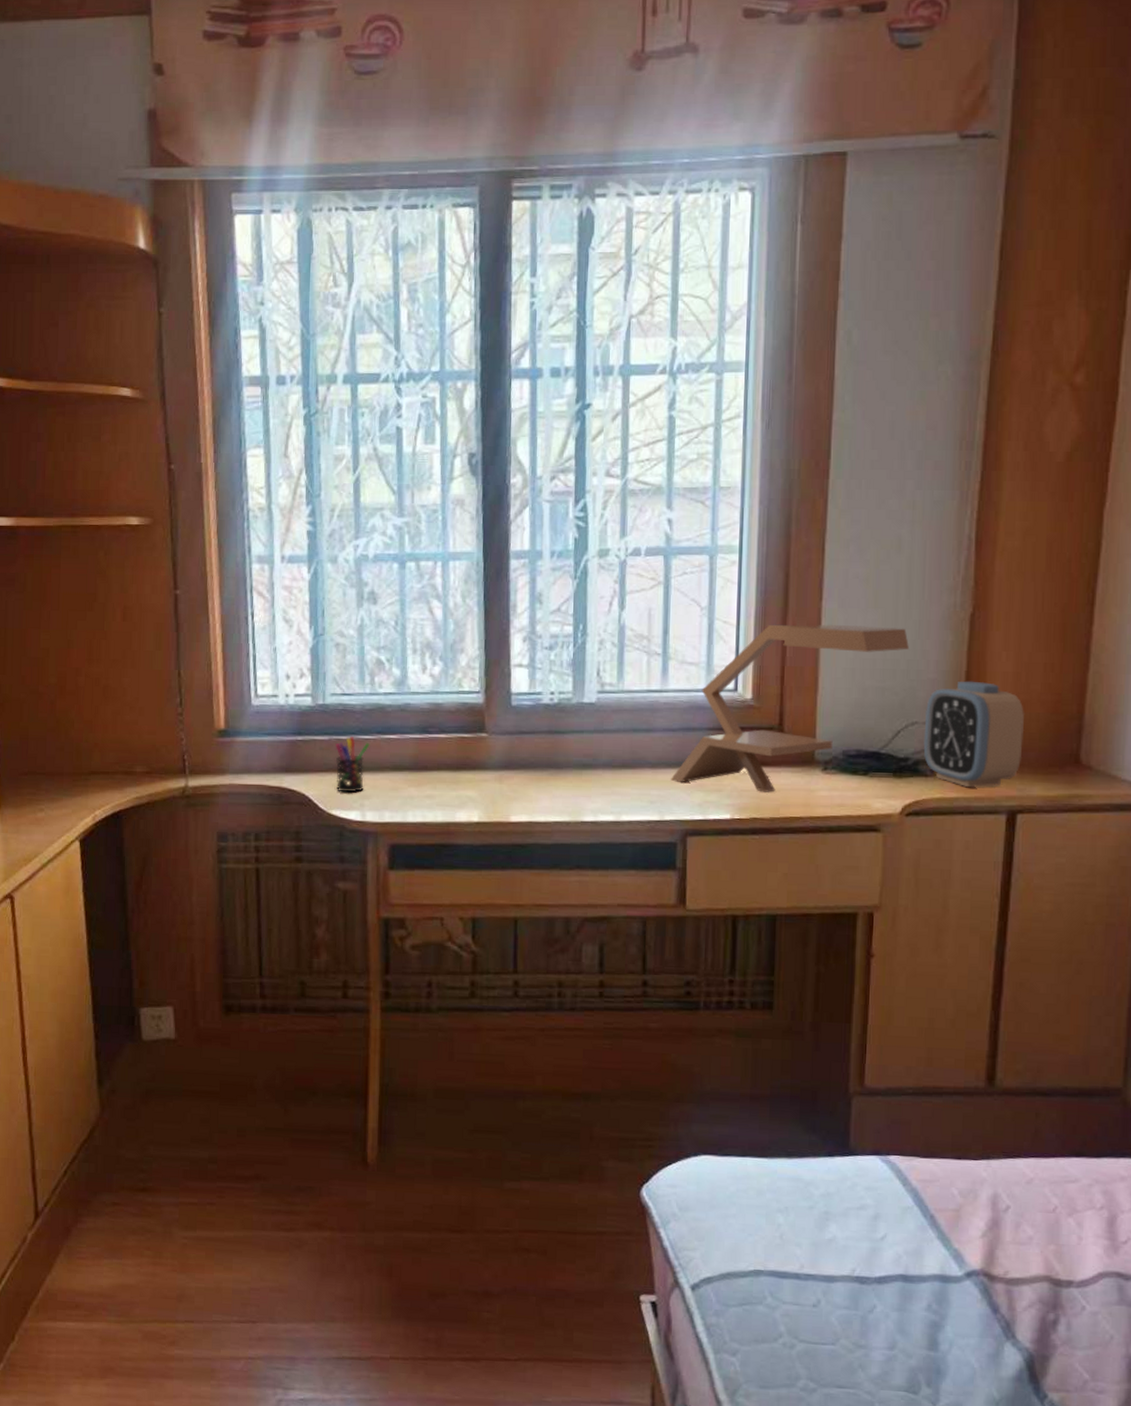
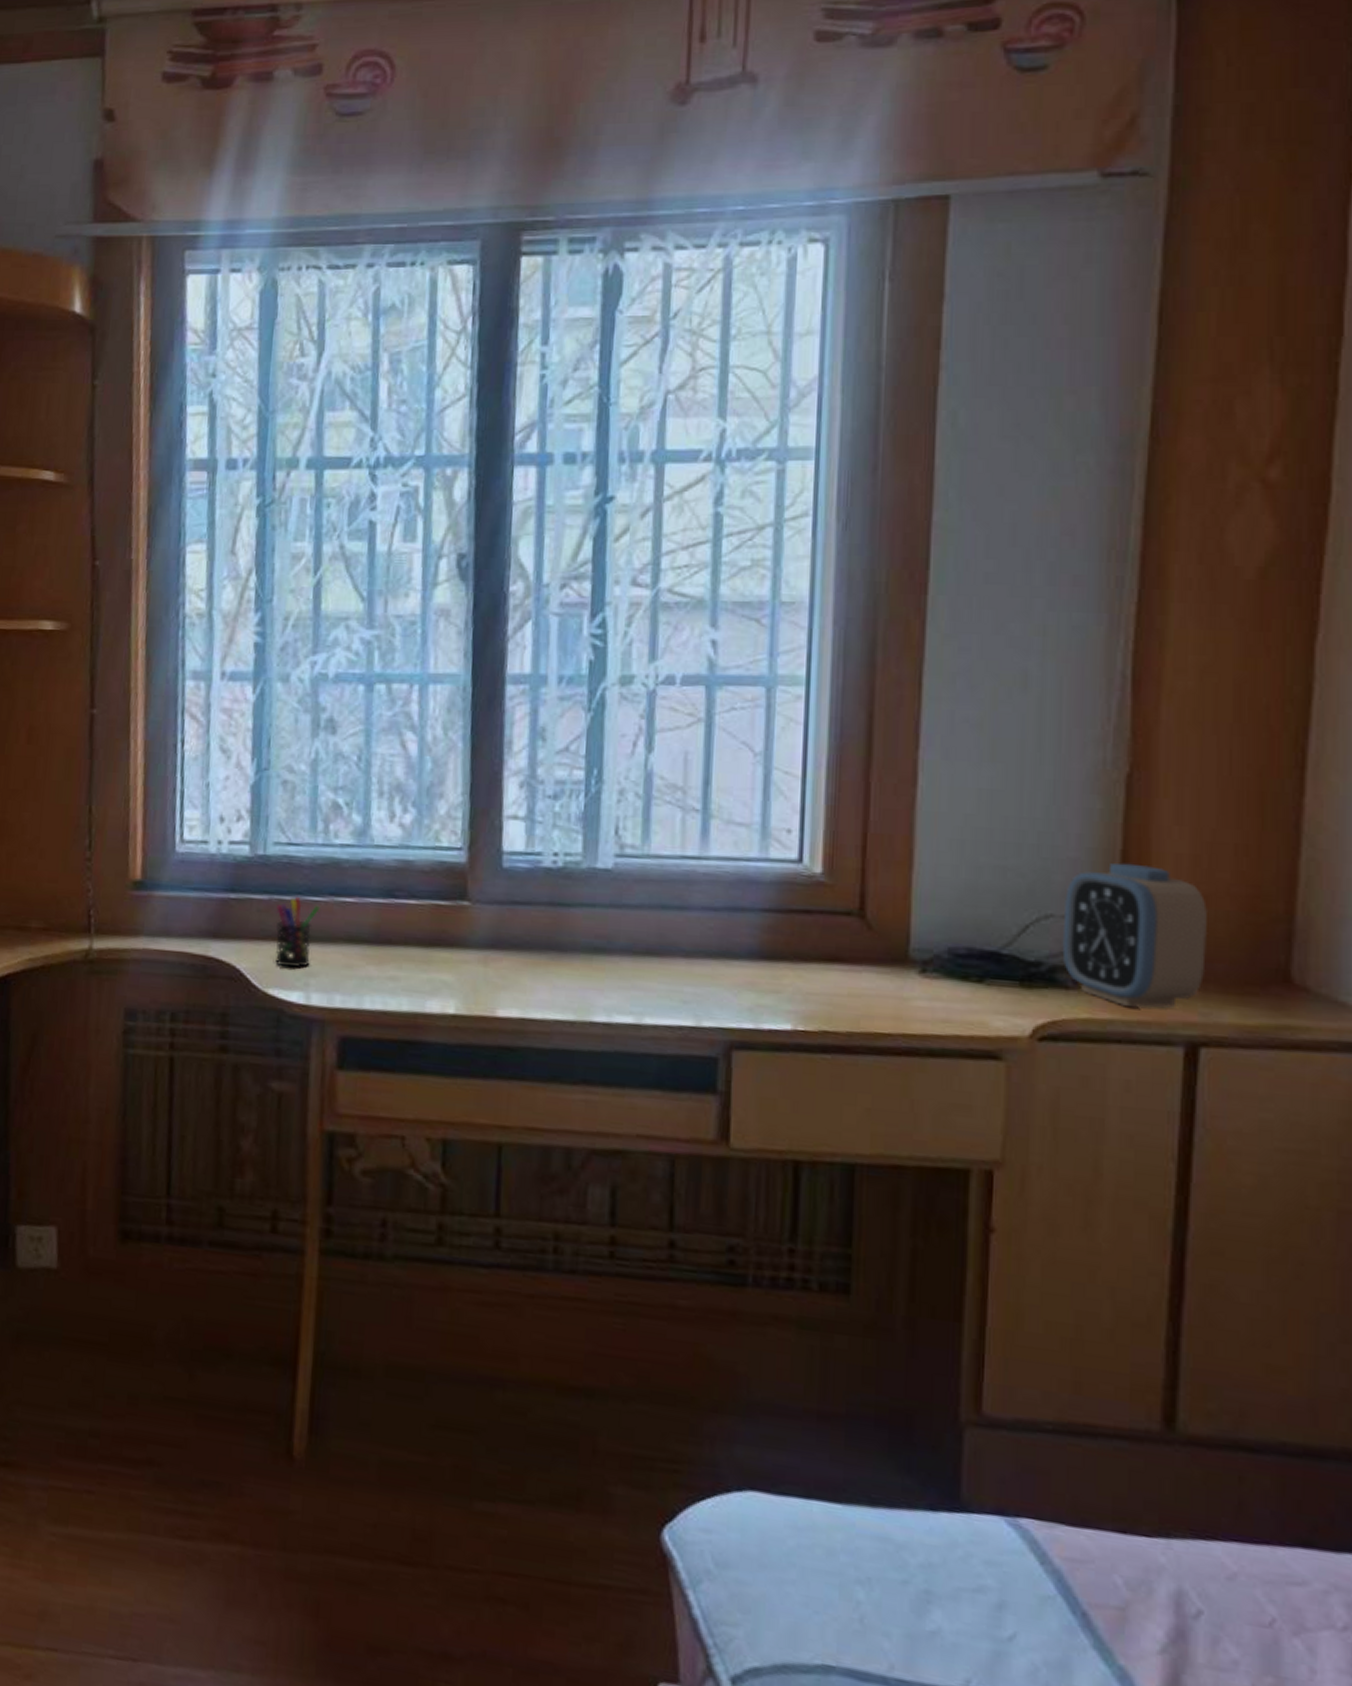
desk lamp: present [670,624,909,792] -> none [709,777,1040,998]

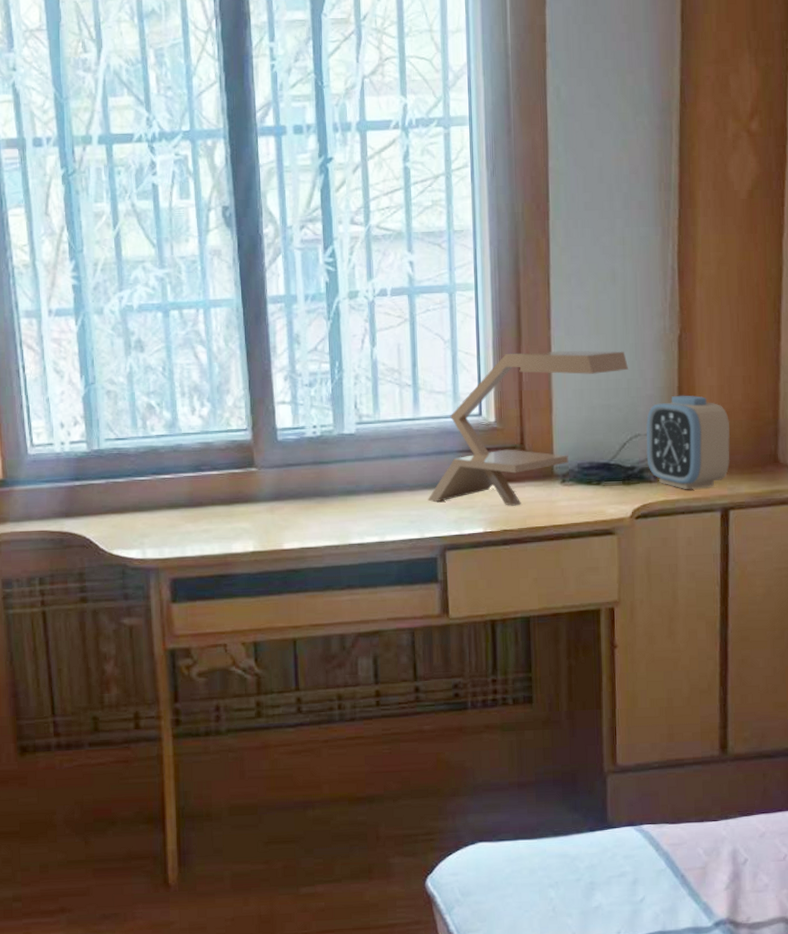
pen holder: present [275,897,320,969] -> none [113,479,146,533]
desk lamp: none [709,777,1040,998] -> present [427,350,628,506]

